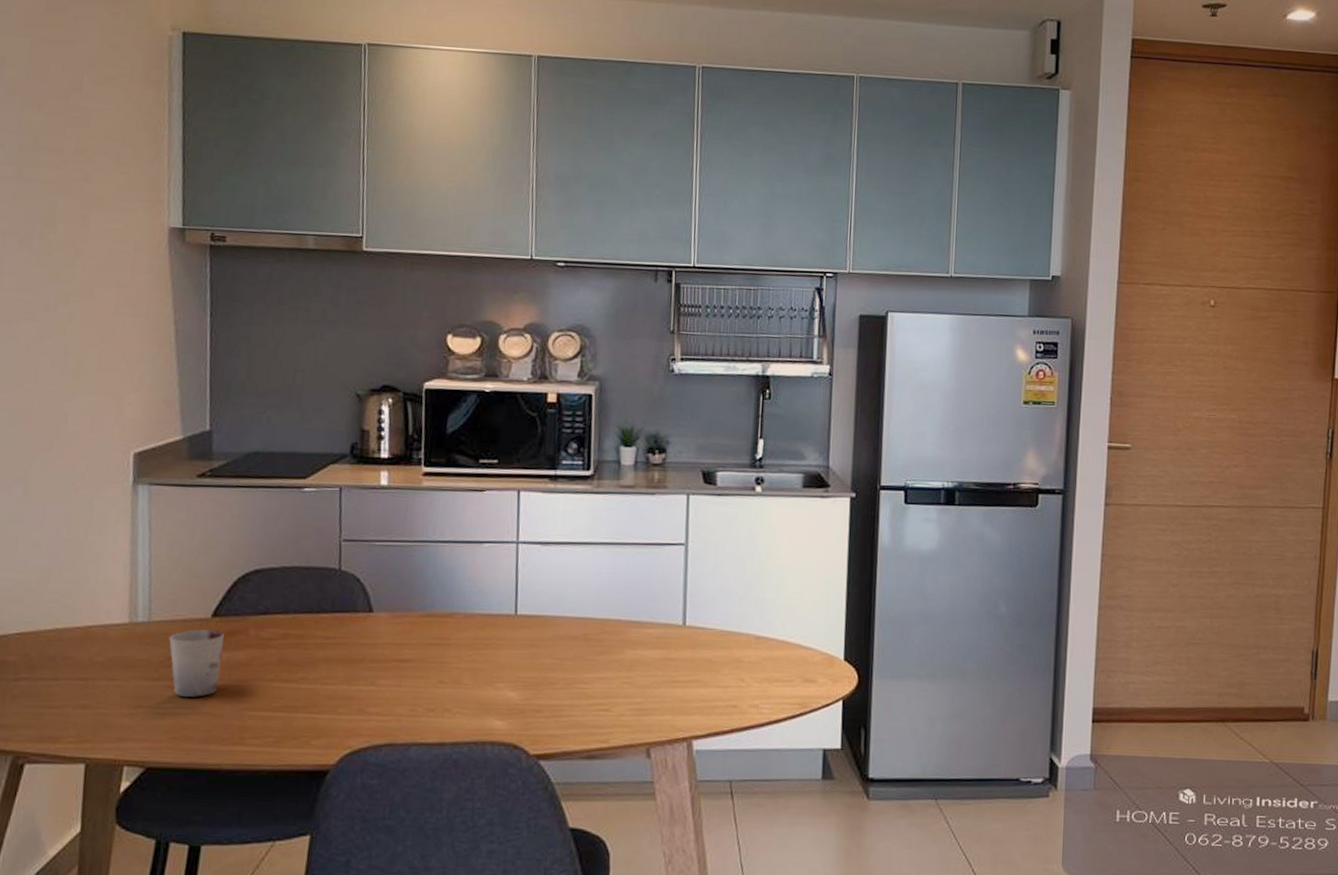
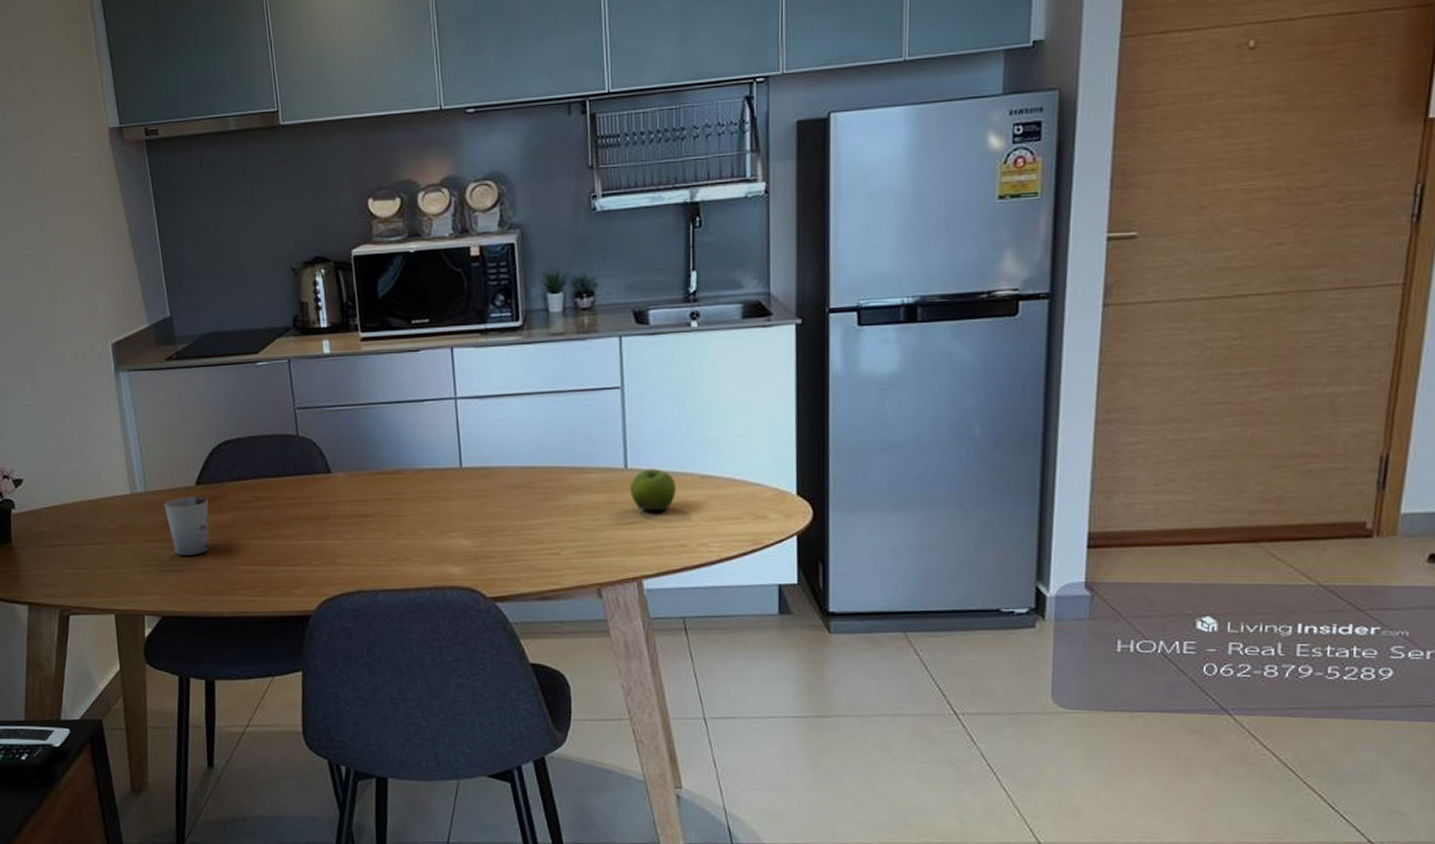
fruit: none [687,627,732,670] -> present [630,469,676,511]

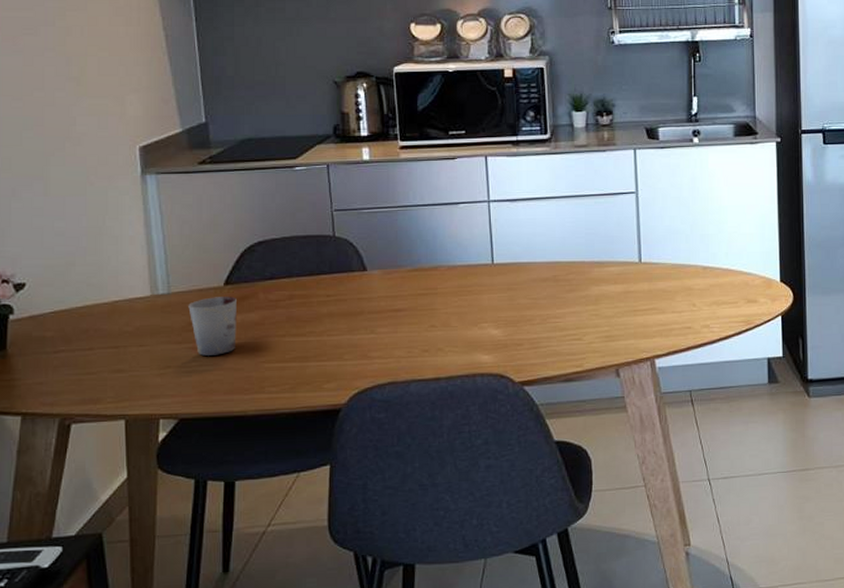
fruit: present [630,469,676,511] -> none [644,262,682,299]

